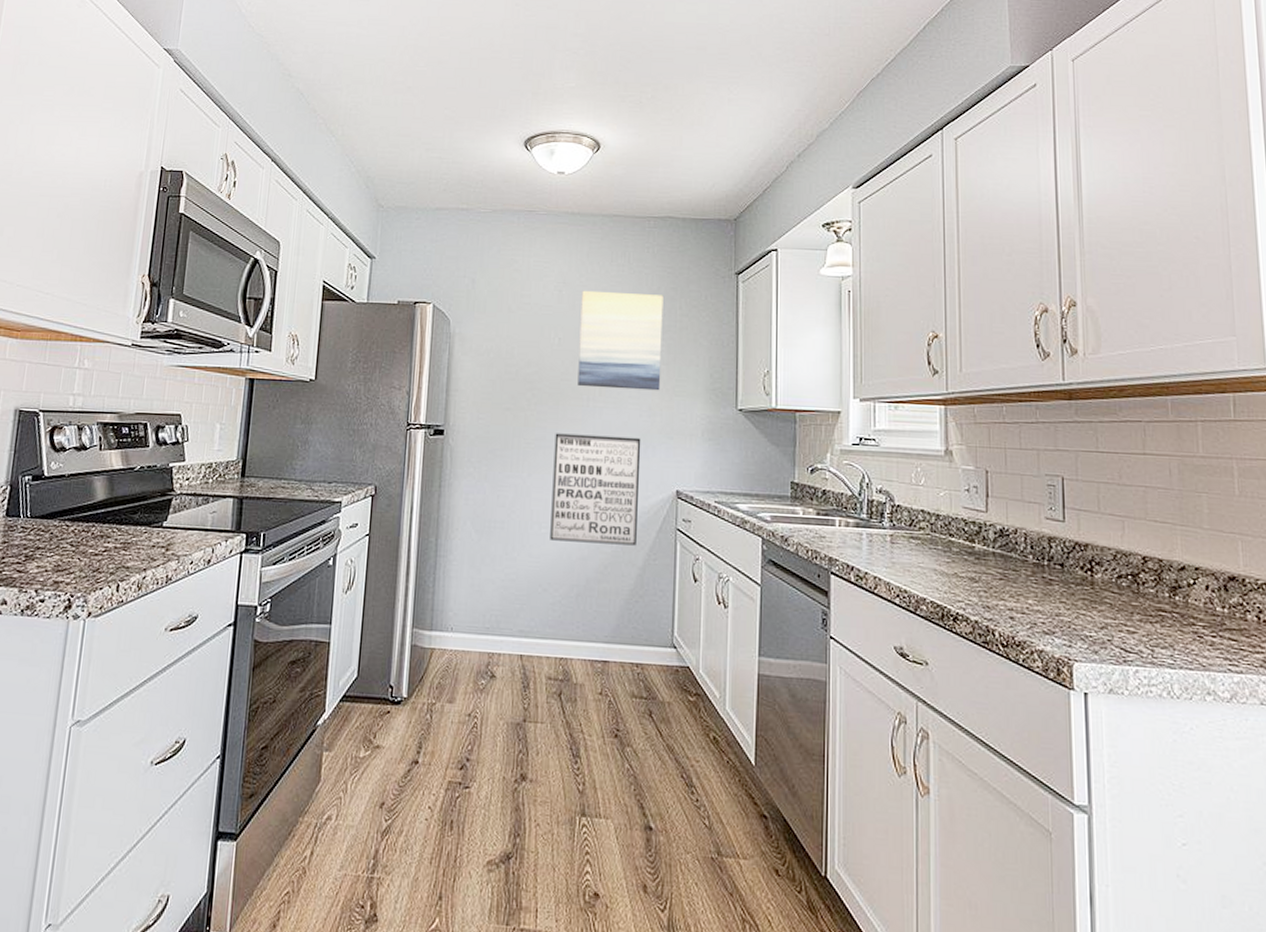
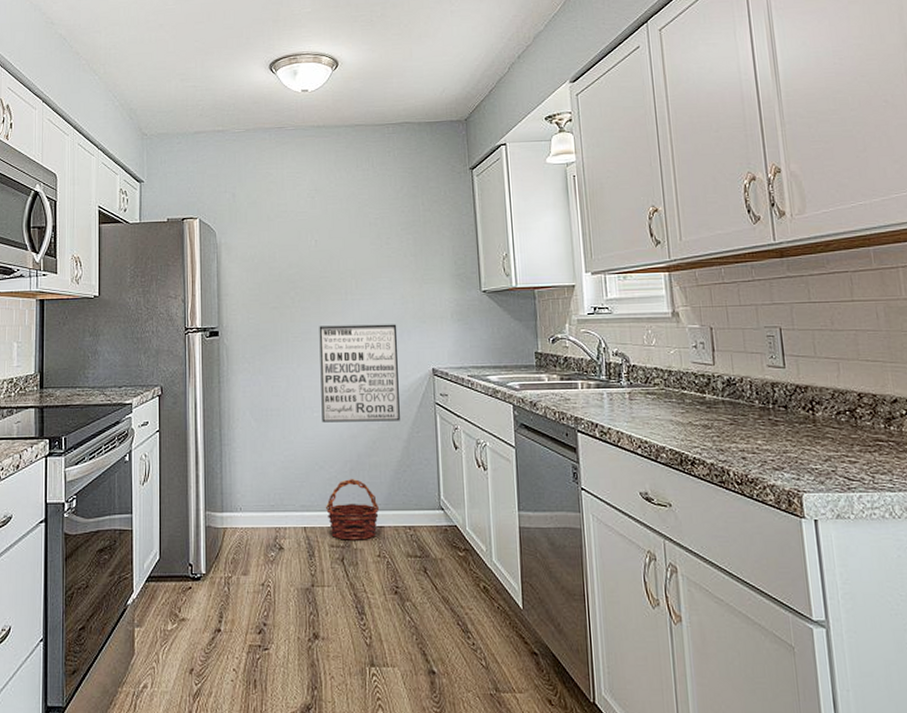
basket: none [545,604,606,675] -> present [325,478,380,540]
wall art: present [577,290,663,391] -> none [332,193,411,282]

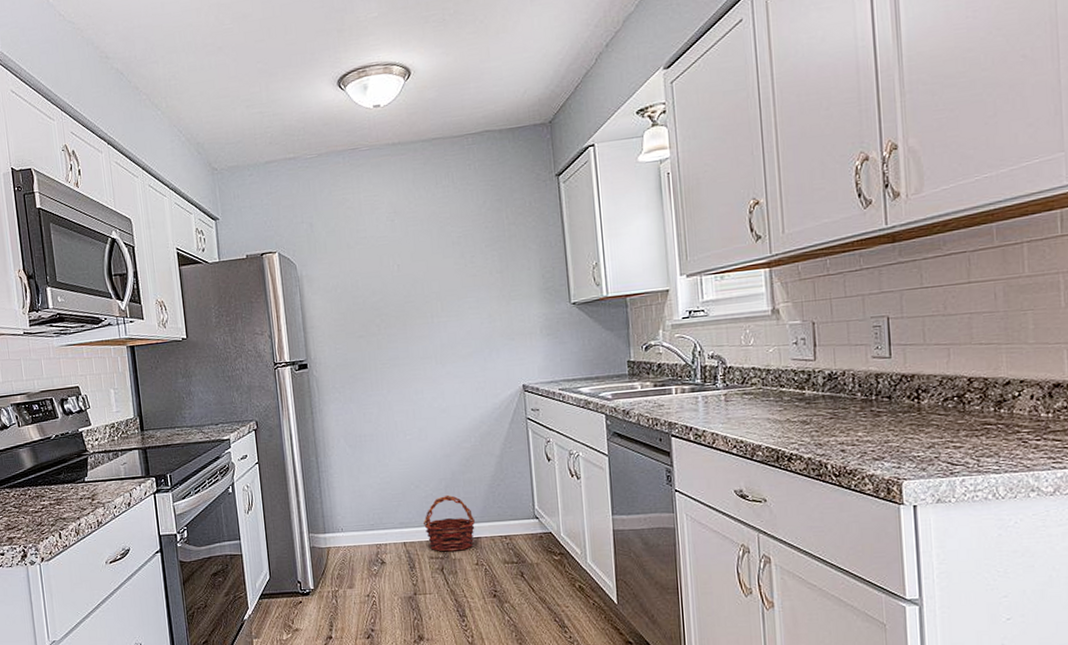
wall art: present [319,324,400,422] -> none [406,343,492,444]

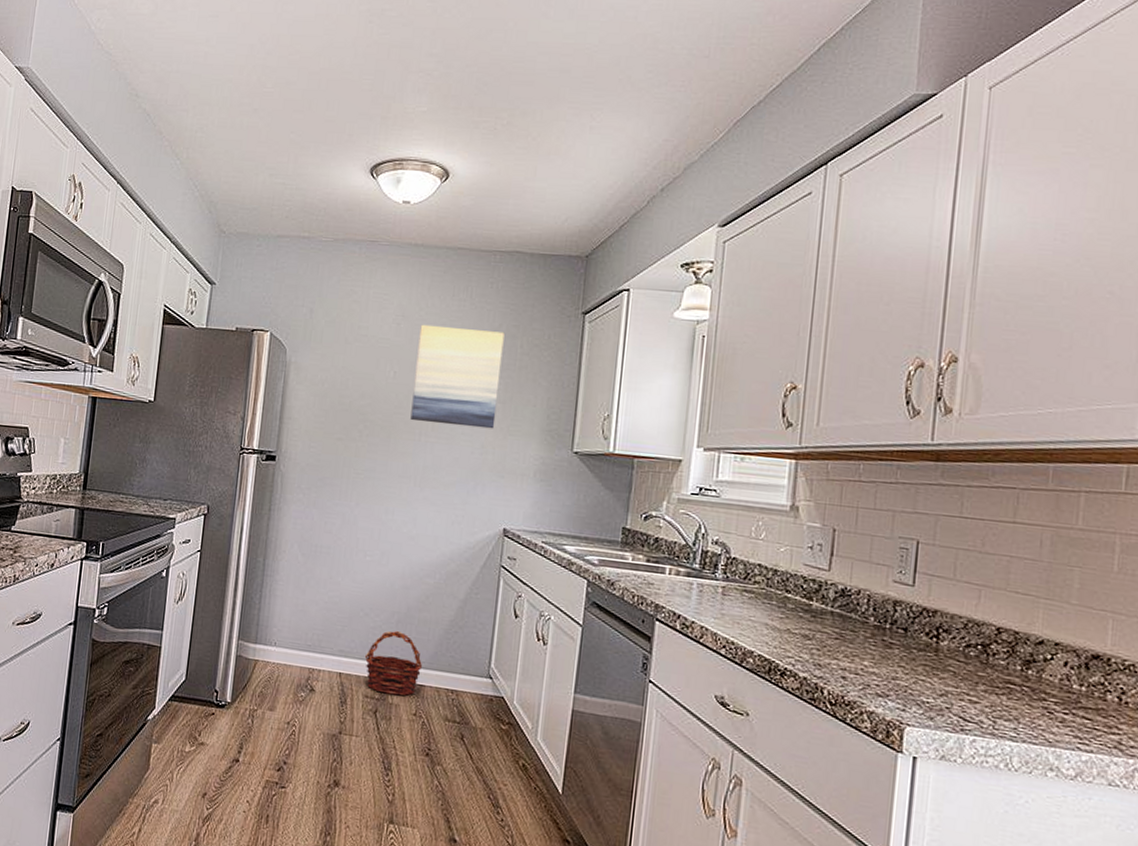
wall art: none [412,208,497,306] -> present [410,324,505,429]

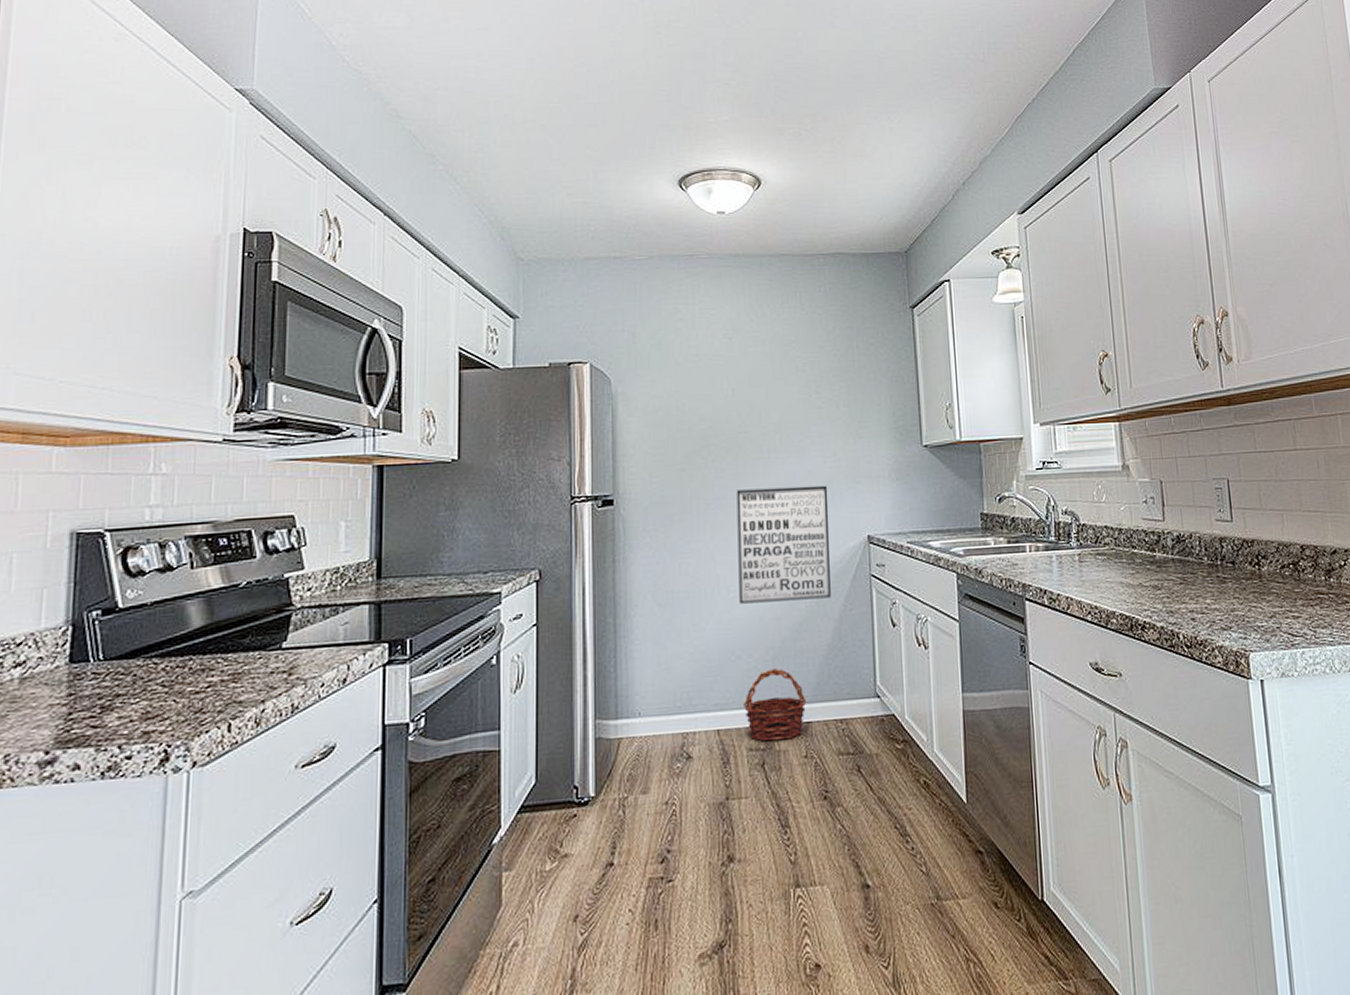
wall art: none [374,465,472,579] -> present [736,485,831,604]
wall art: present [410,324,505,429] -> none [753,335,843,438]

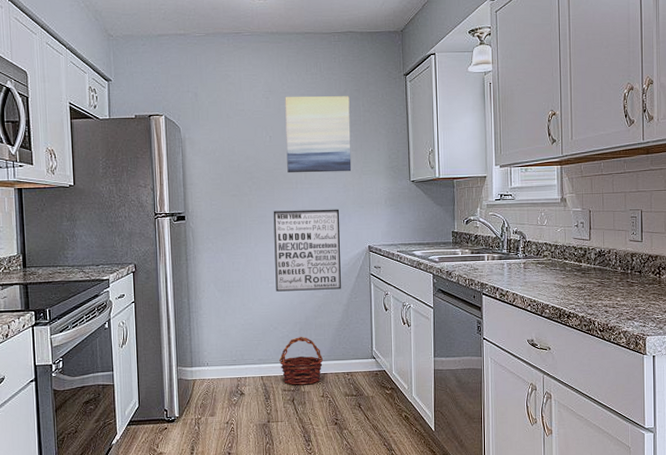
wall art: none [753,335,843,438] -> present [285,96,352,173]

